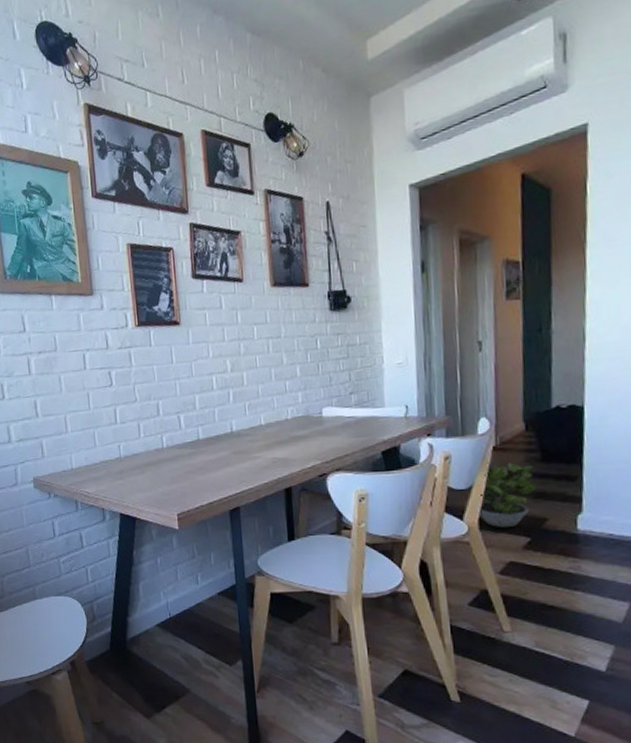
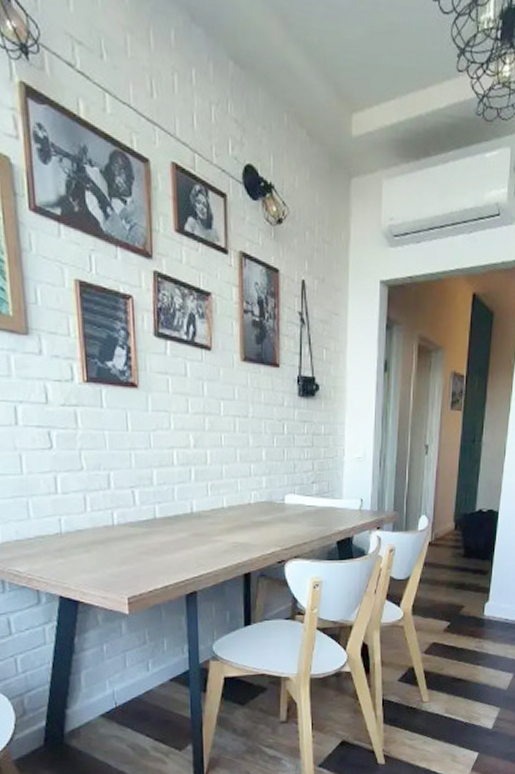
potted plant: present [477,462,536,528] -> none [411,556,458,614]

